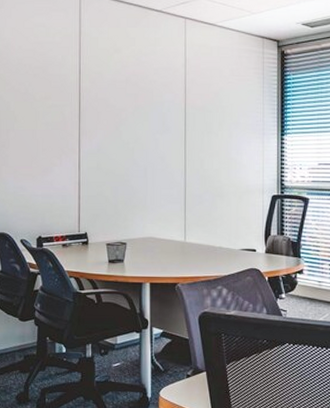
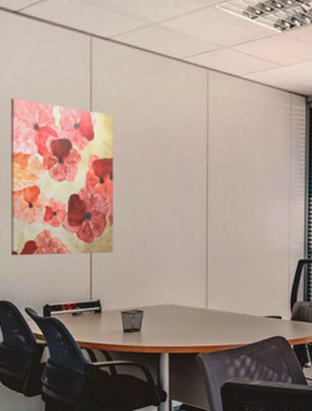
wall art: none [8,49,100,192] -> present [10,97,114,256]

